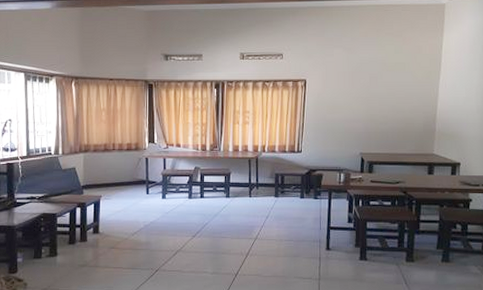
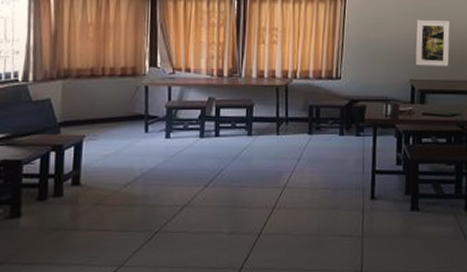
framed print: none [365,102,395,142] -> present [415,19,450,66]

